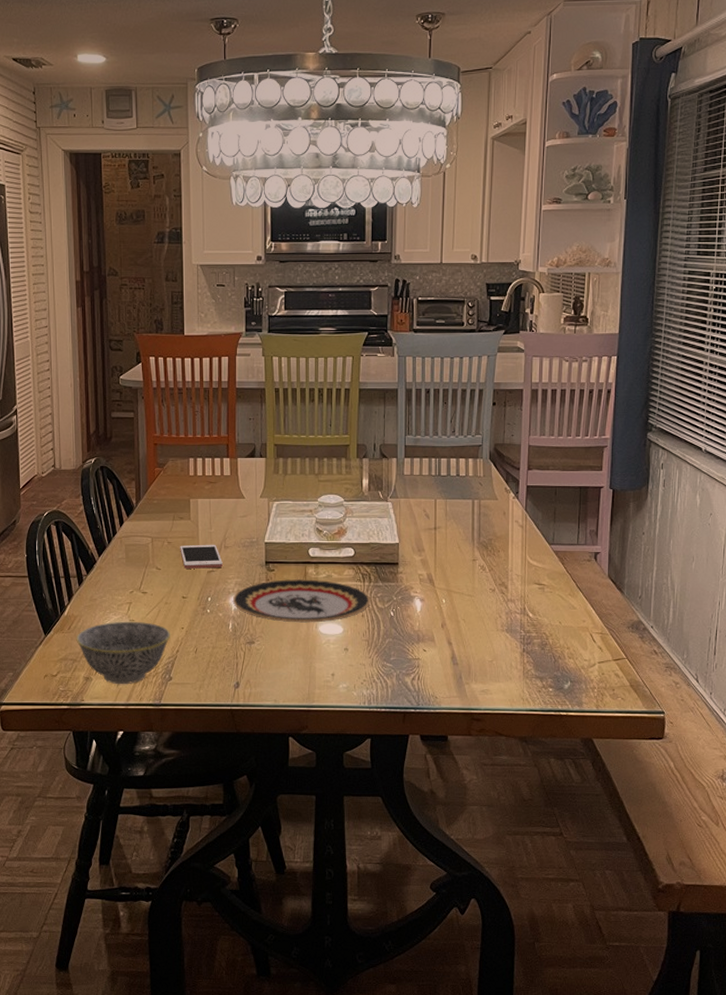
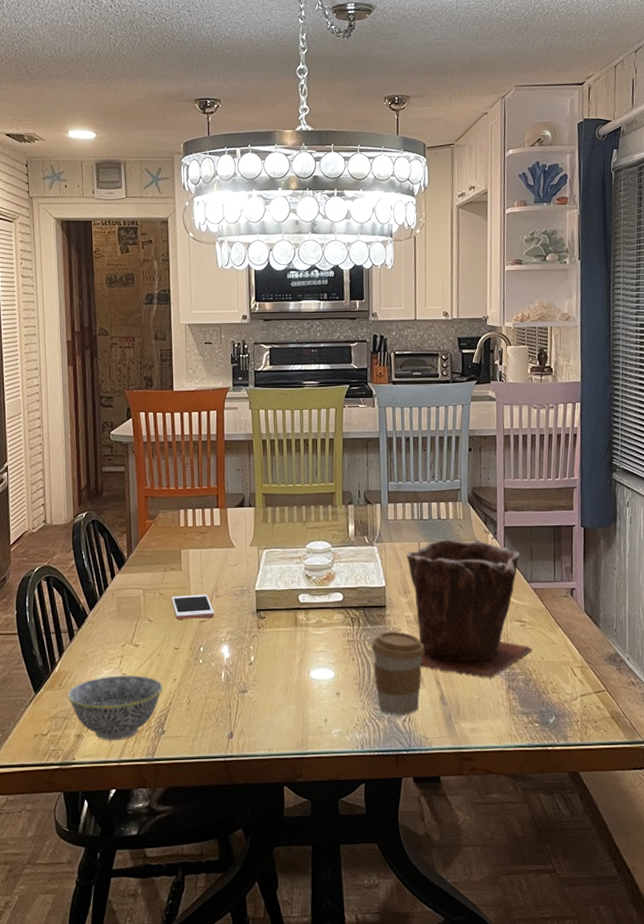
plate: present [232,579,371,623] -> none [224,625,360,670]
coffee cup: none [382,589,437,674] -> present [371,631,424,716]
plant pot: none [422,497,550,640] -> present [406,538,532,678]

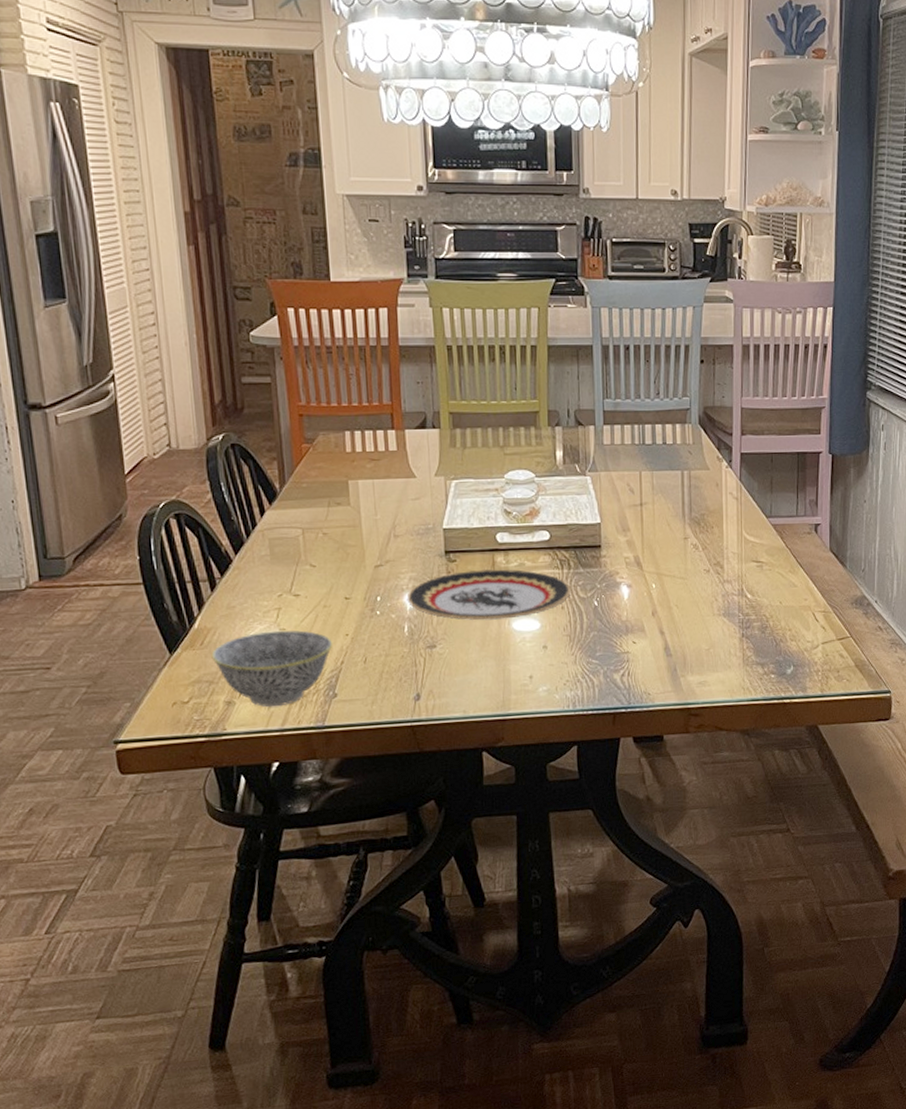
cell phone: present [171,594,214,619] -> none [338,533,393,564]
plate: none [224,625,360,670] -> present [407,569,571,621]
coffee cup: present [371,631,424,716] -> none [584,574,646,670]
plant pot: present [406,538,532,678] -> none [625,467,770,626]

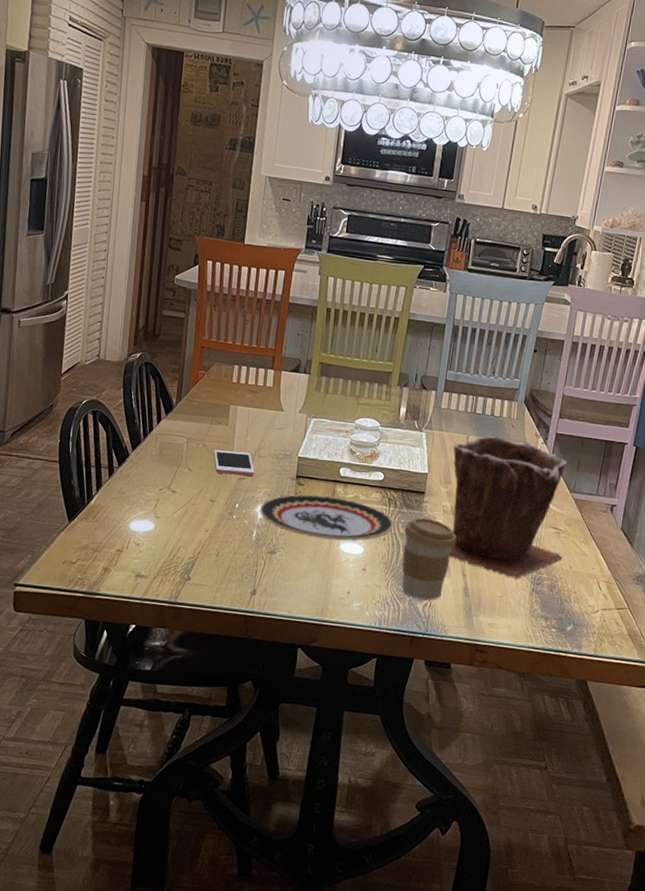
bowl: present [211,630,333,707] -> none [99,516,195,580]
cell phone: none [338,533,393,564] -> present [214,449,255,476]
coffee cup: none [584,574,646,670] -> present [401,517,457,600]
plant pot: none [625,467,770,626] -> present [449,436,568,578]

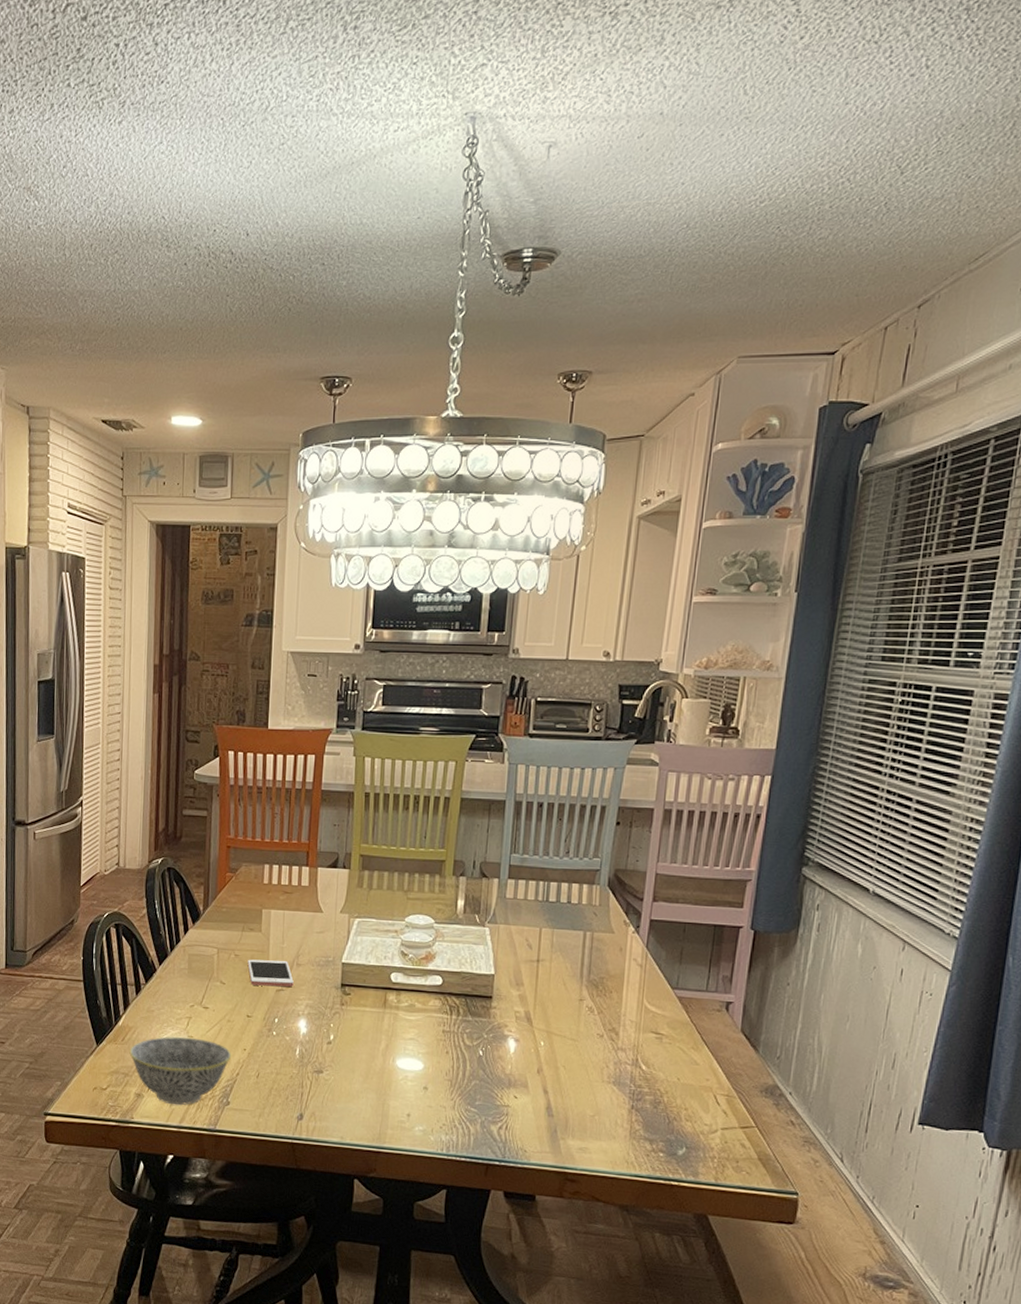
bowl: none [99,516,195,580] -> present [129,1036,232,1105]
plate: present [259,495,394,541] -> none [301,1005,458,1056]
coffee cup: present [401,517,457,600] -> none [470,1026,534,1121]
plant pot: present [449,436,568,578] -> none [523,927,667,1094]

